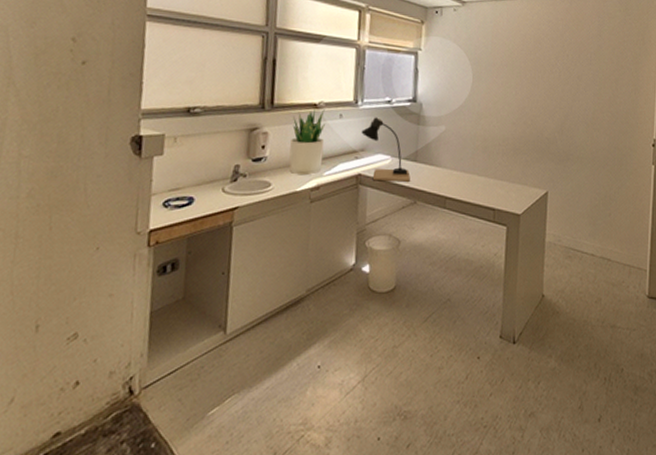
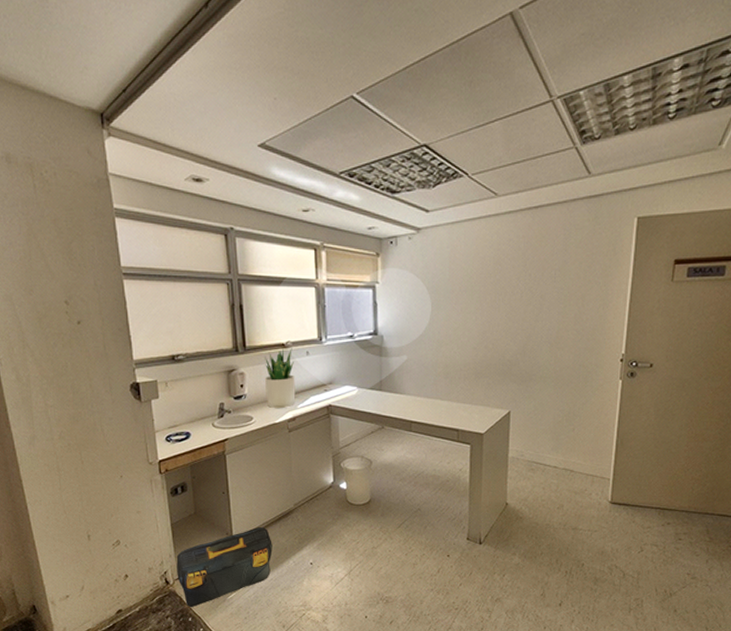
toolbox: none [145,317,275,428] -> present [176,526,273,608]
desk lamp: present [361,117,410,182] -> none [328,352,377,410]

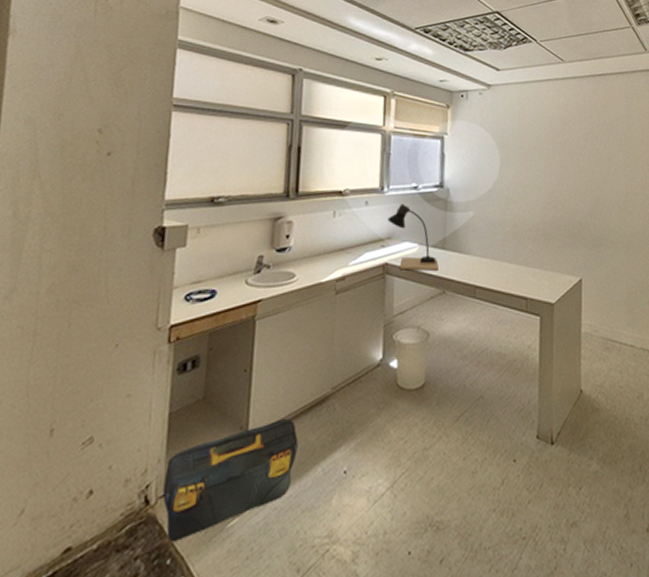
planter: present [264,348,296,409] -> none [314,196,350,266]
desk lamp: none [328,352,377,410] -> present [387,204,439,271]

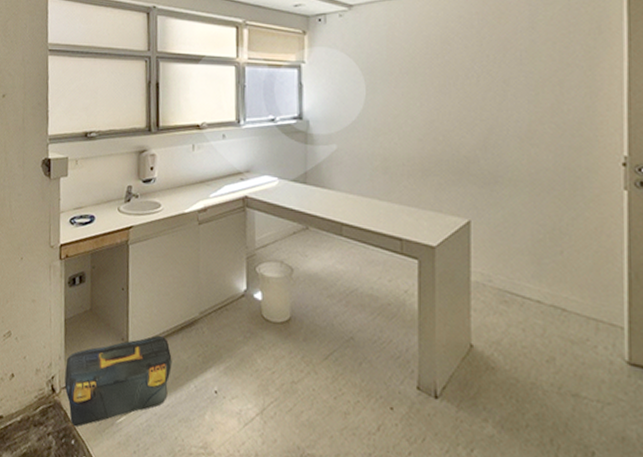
desk lamp: present [387,204,439,271] -> none [245,137,300,206]

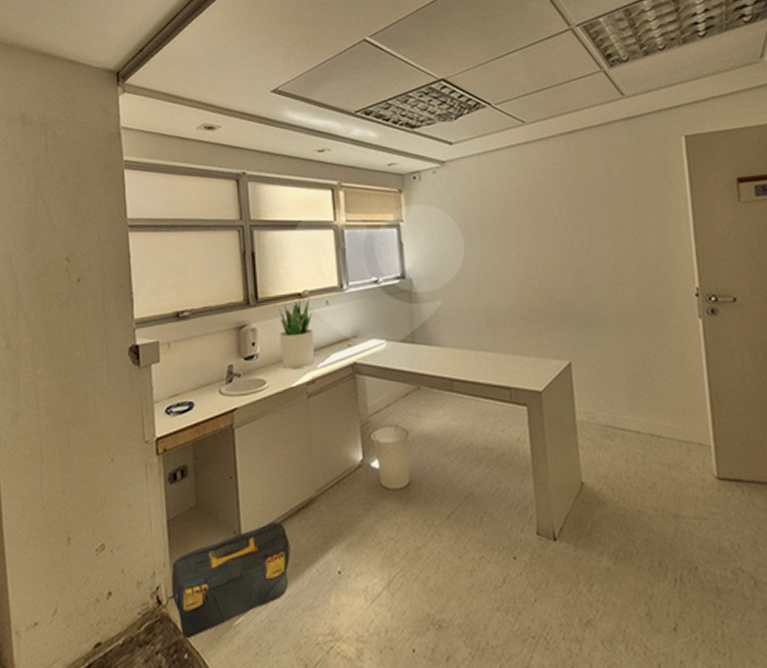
planter: none [175,129,209,197] -> present [278,298,315,370]

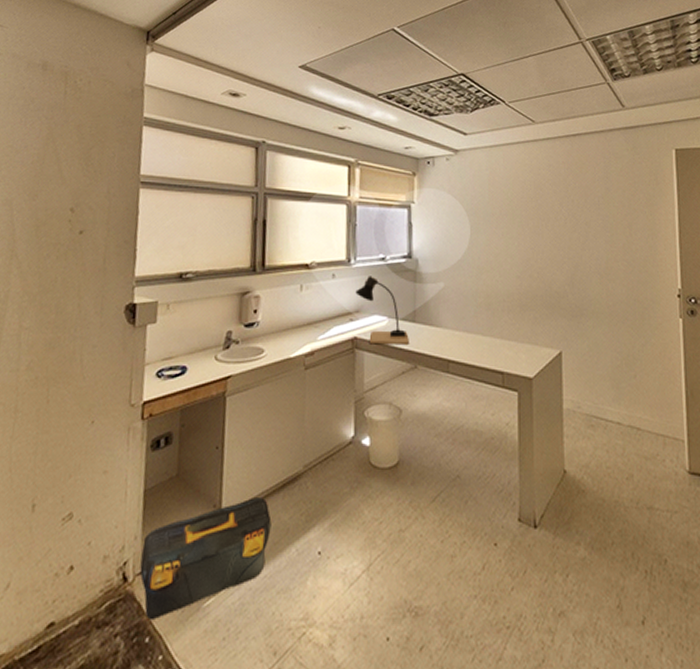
planter: present [278,298,315,370] -> none [282,269,318,341]
desk lamp: none [351,300,410,369] -> present [355,276,409,345]

